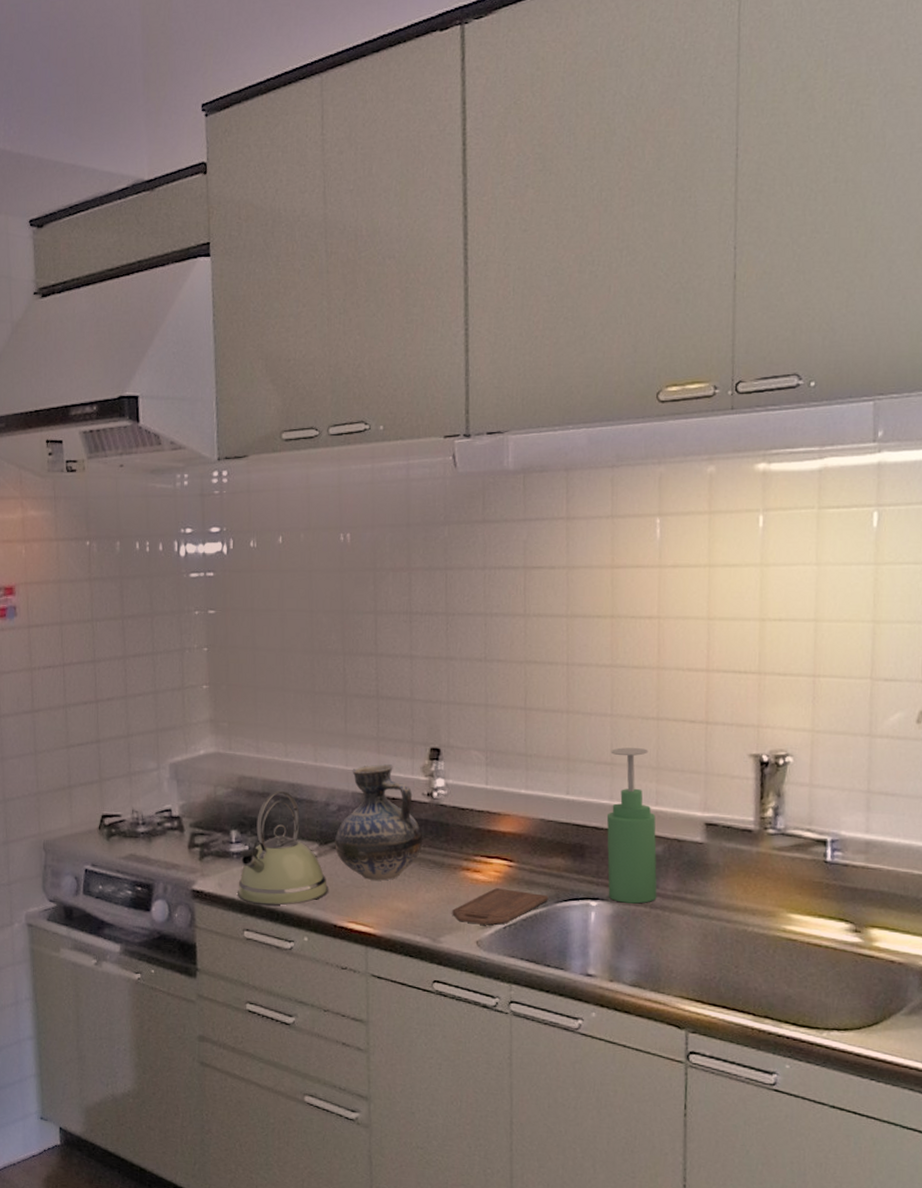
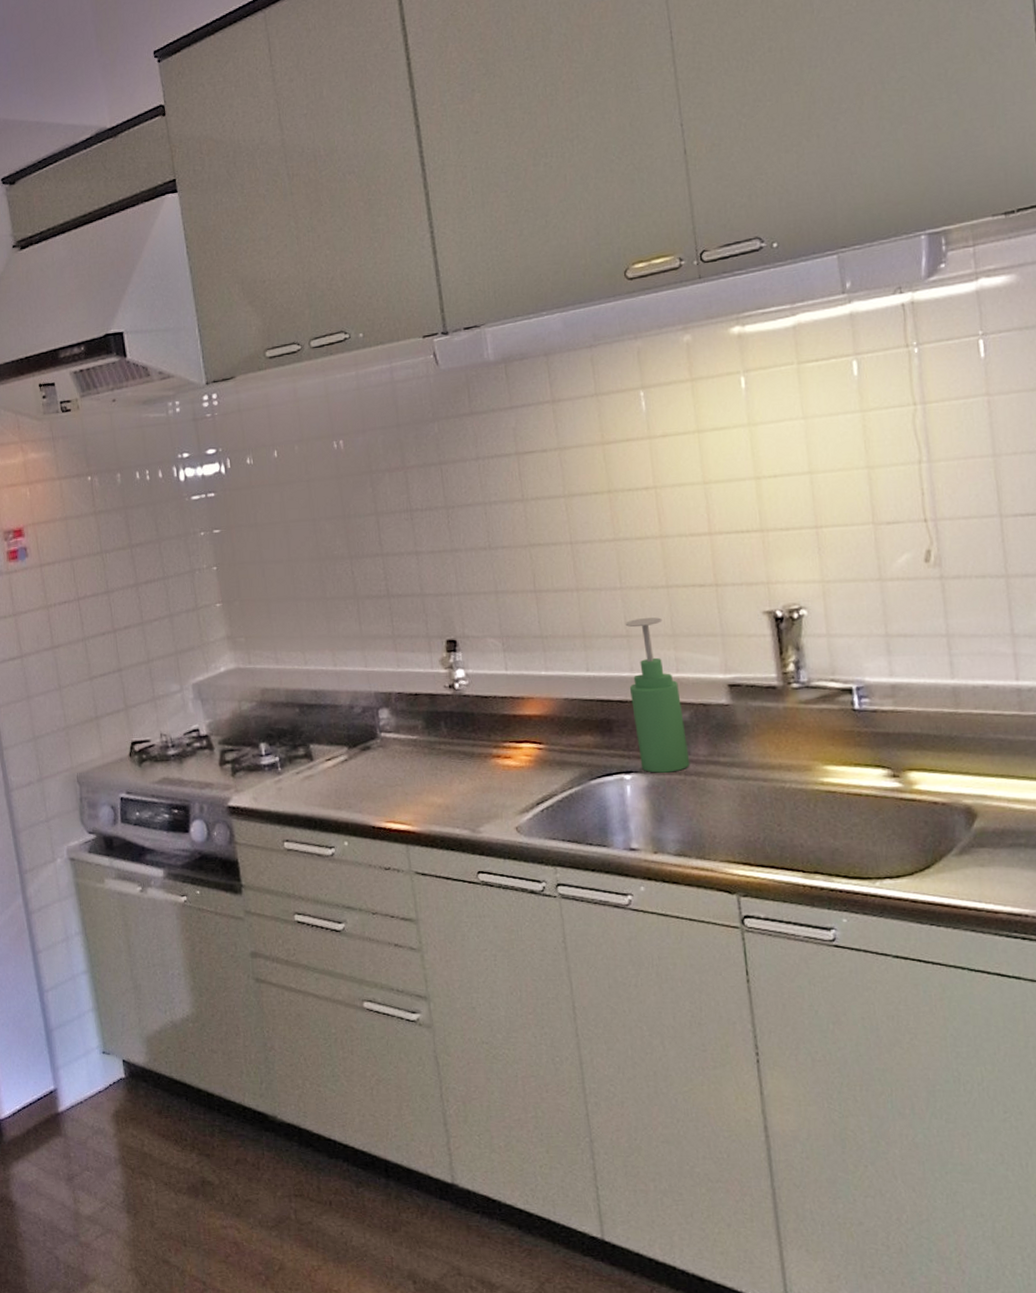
kettle: present [236,790,328,906] -> none [271,698,363,815]
ceramic jug: present [335,764,423,881] -> none [363,661,451,778]
cutting board: present [452,888,549,925] -> none [488,772,583,811]

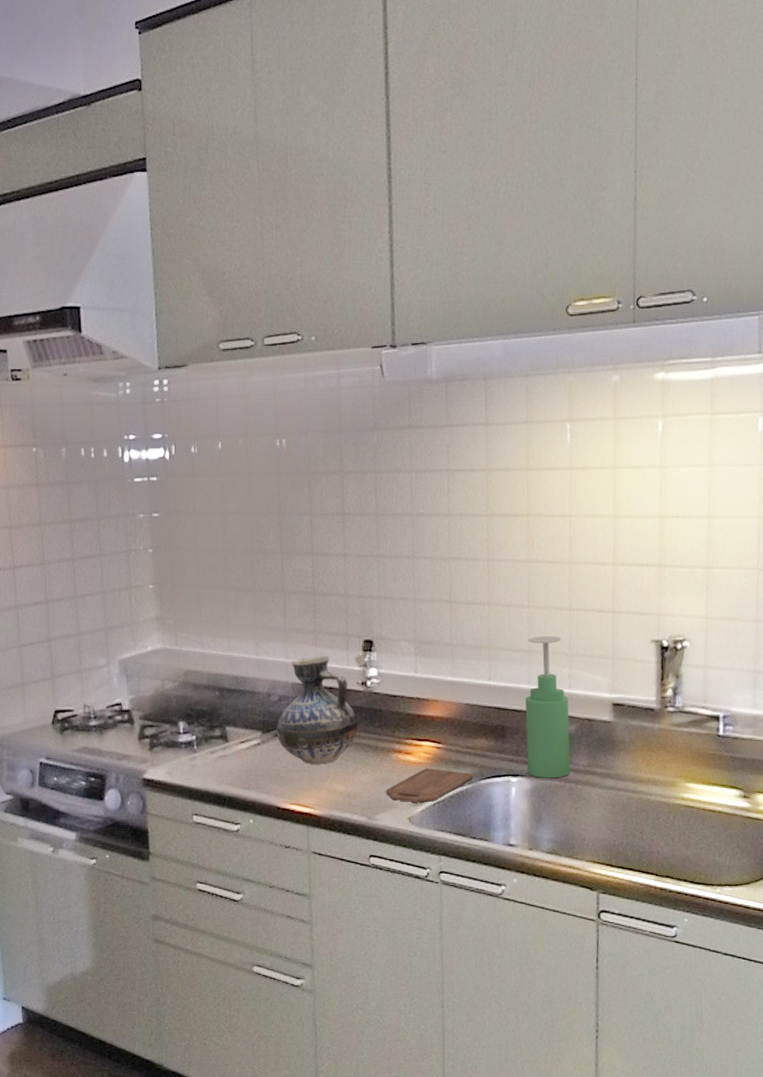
ceramic jug: none [363,661,451,778] -> present [277,656,359,765]
cutting board: none [488,772,583,811] -> present [386,768,474,803]

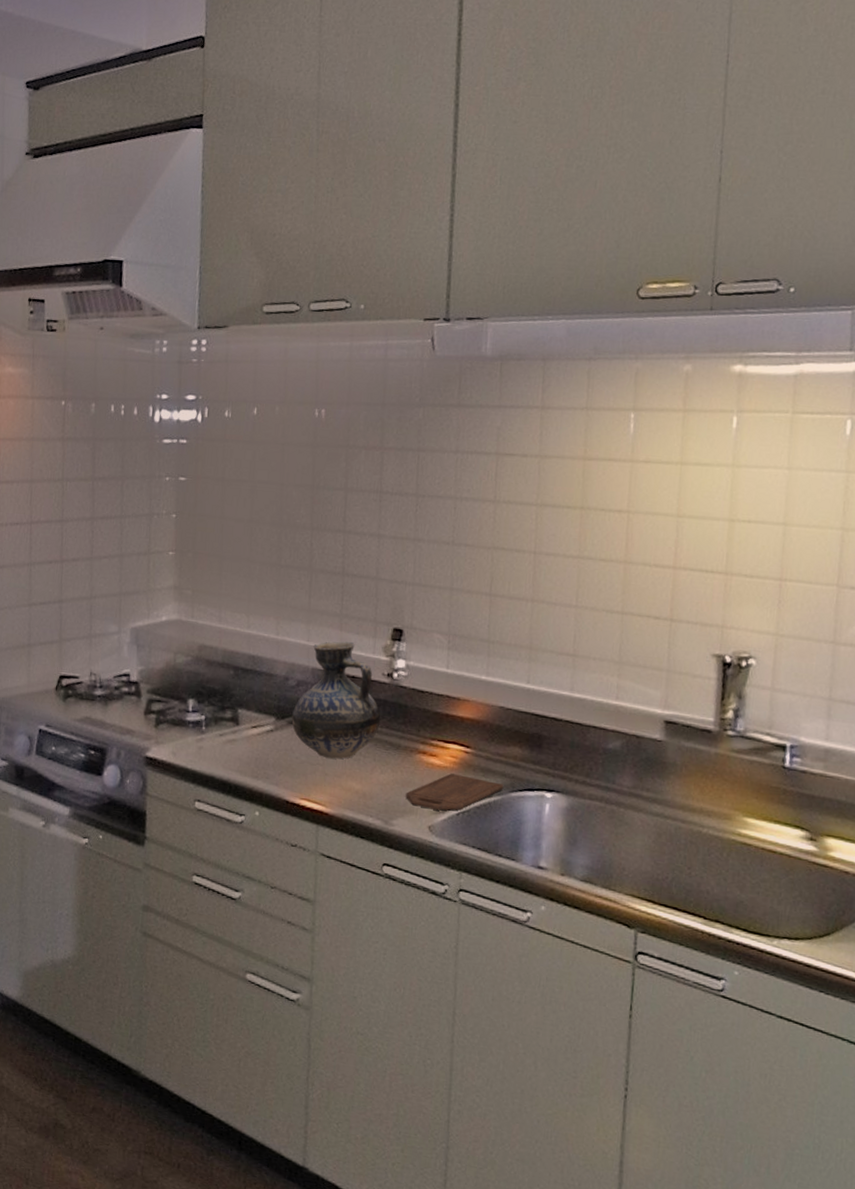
soap dispenser: present [525,636,571,779] -> none [564,639,616,798]

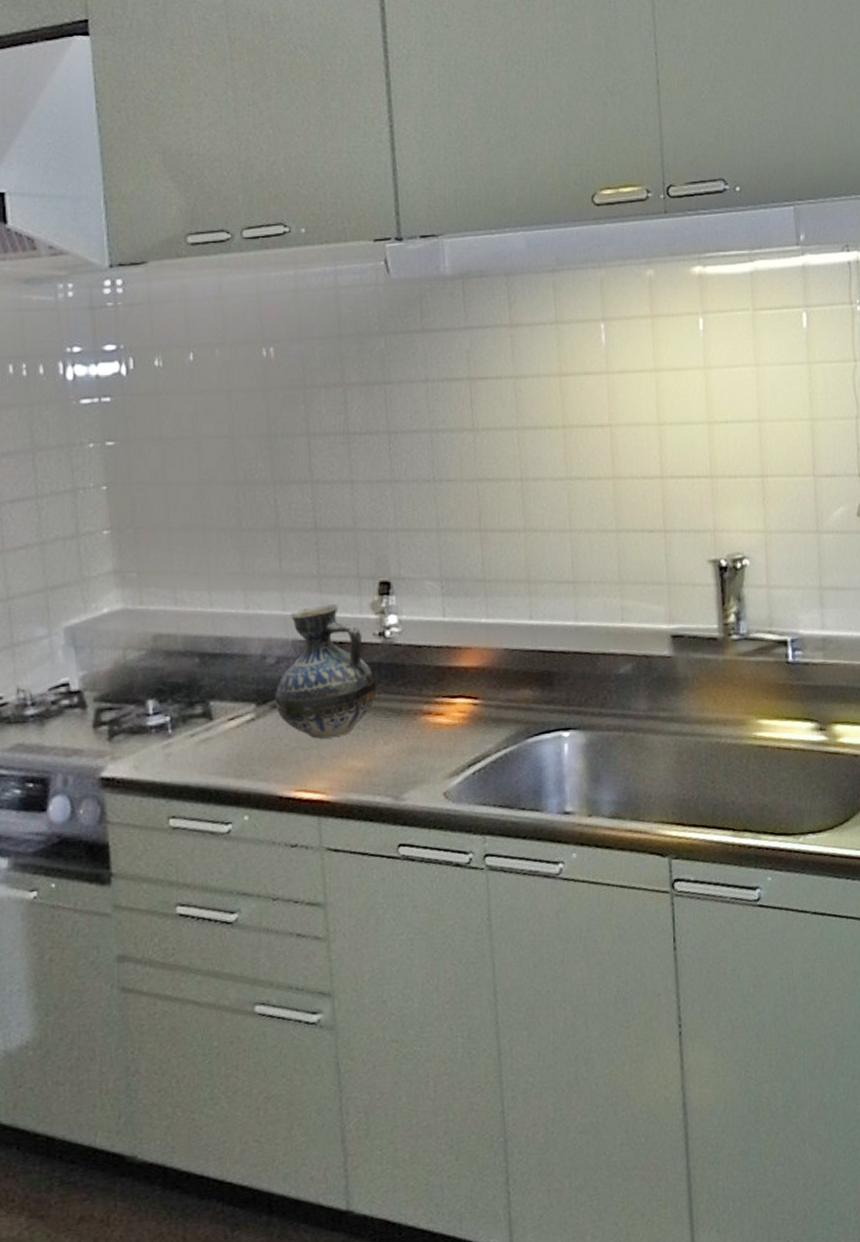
cutting board: present [405,773,504,811] -> none [415,730,519,774]

